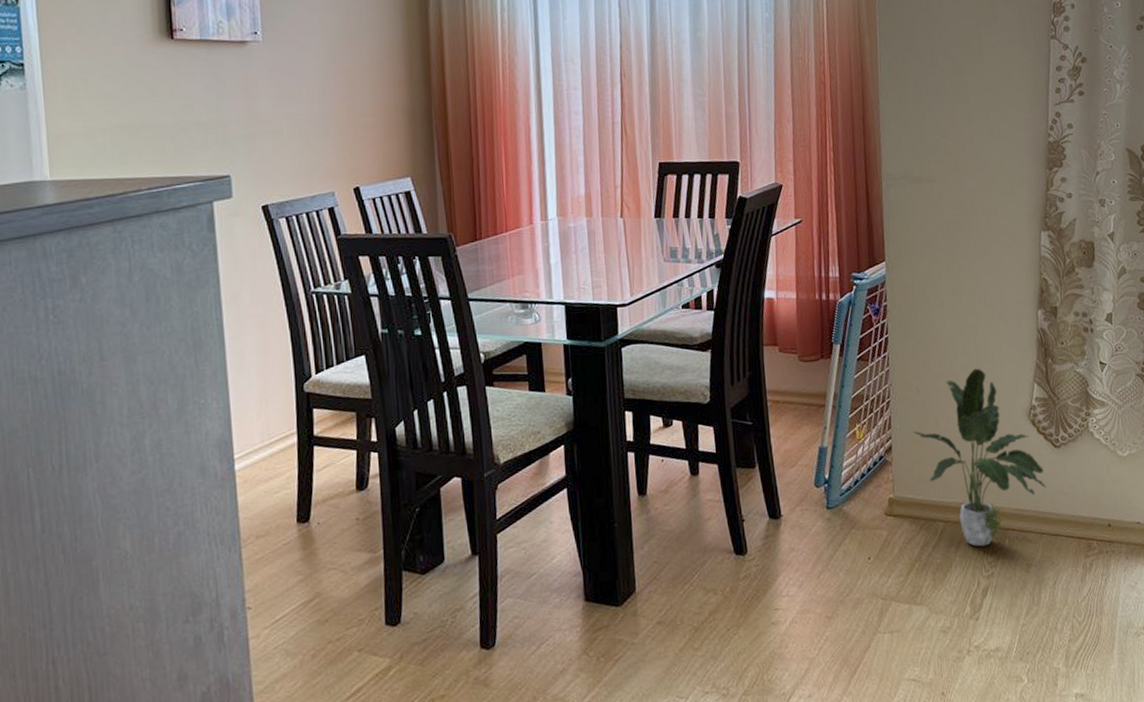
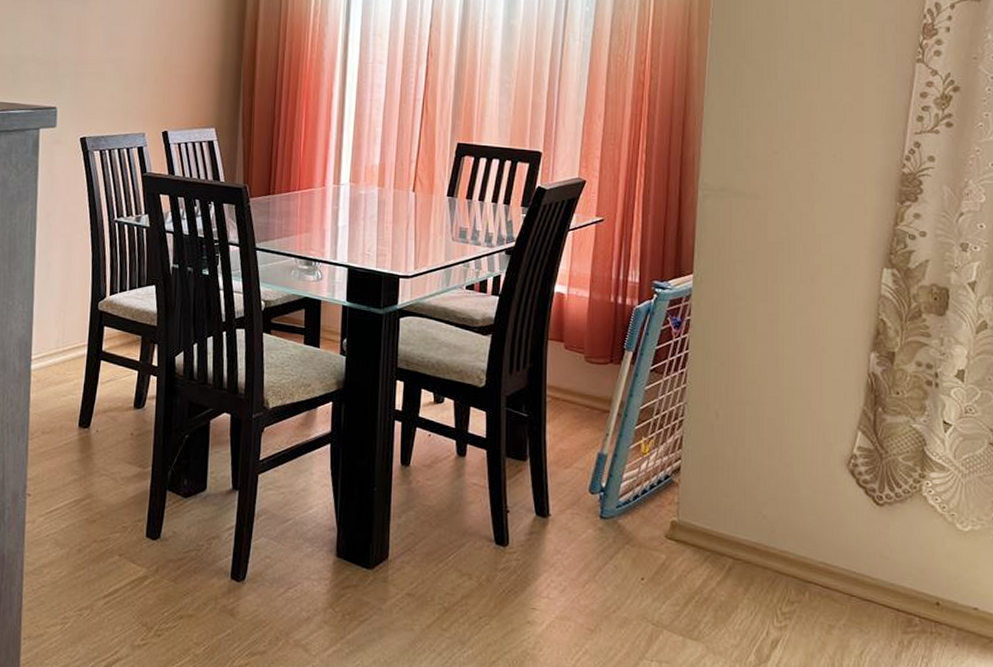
potted plant: present [913,368,1046,547] -> none [707,403,862,595]

